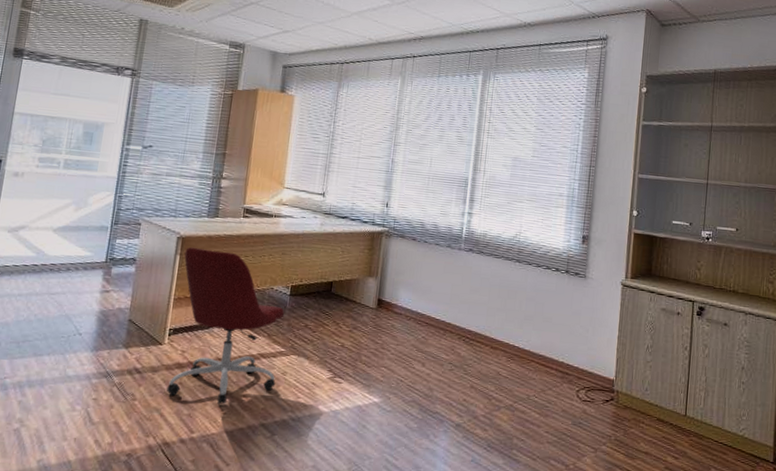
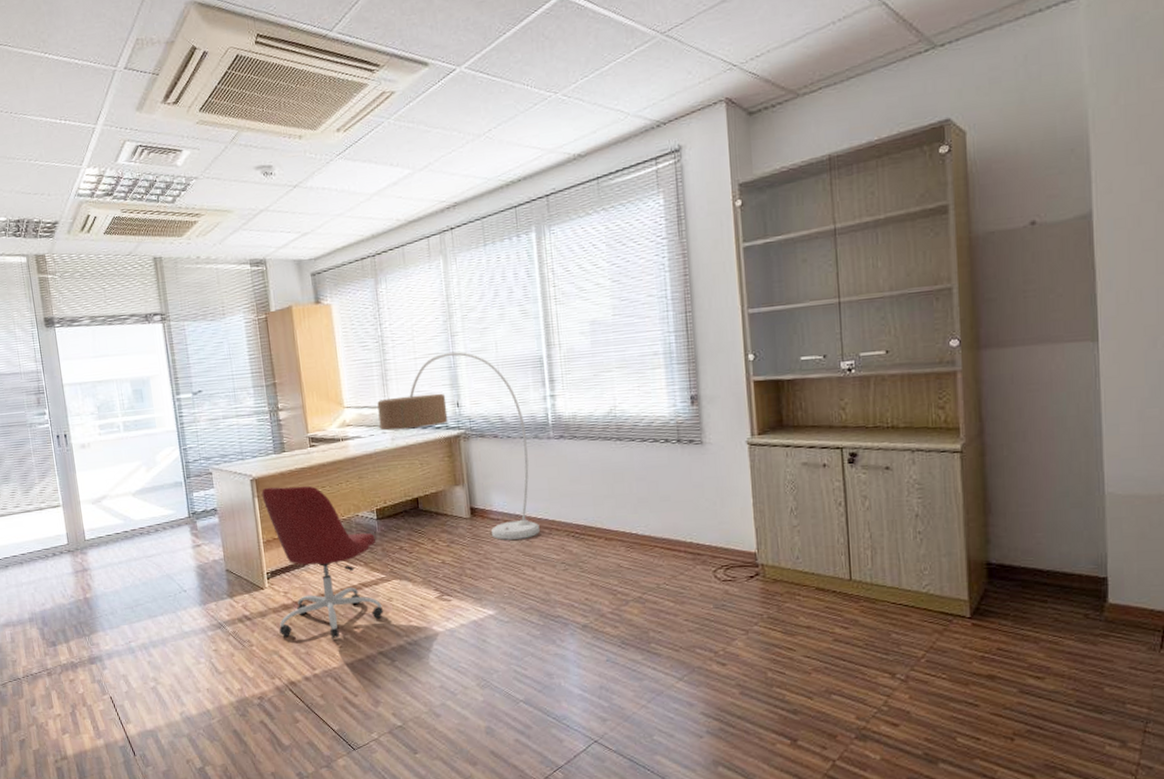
floor lamp: none [312,158,442,336] -> present [377,351,540,540]

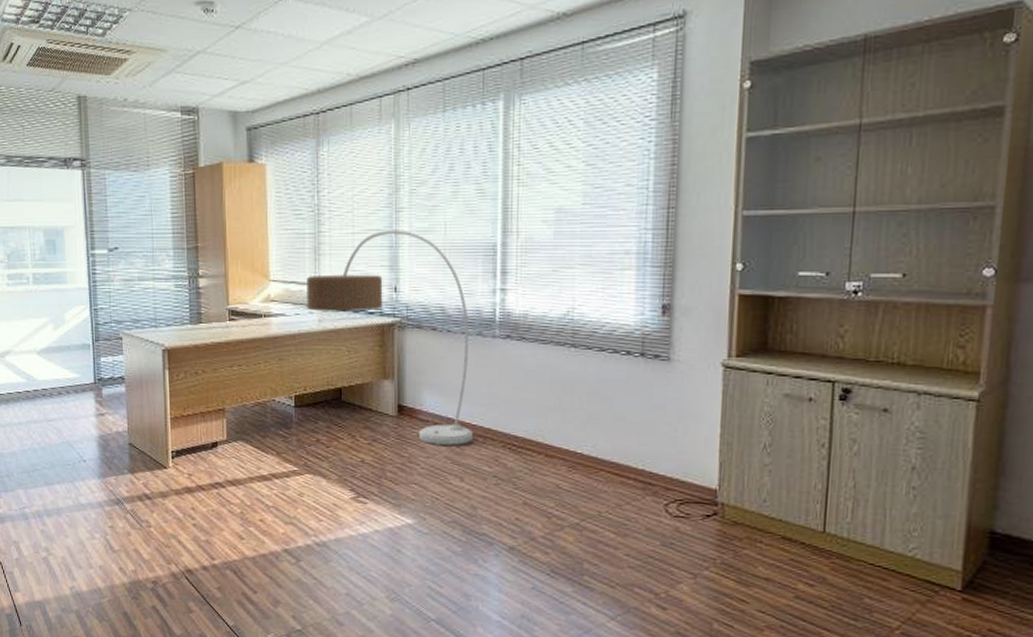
office chair: present [262,485,384,640] -> none [173,359,293,530]

